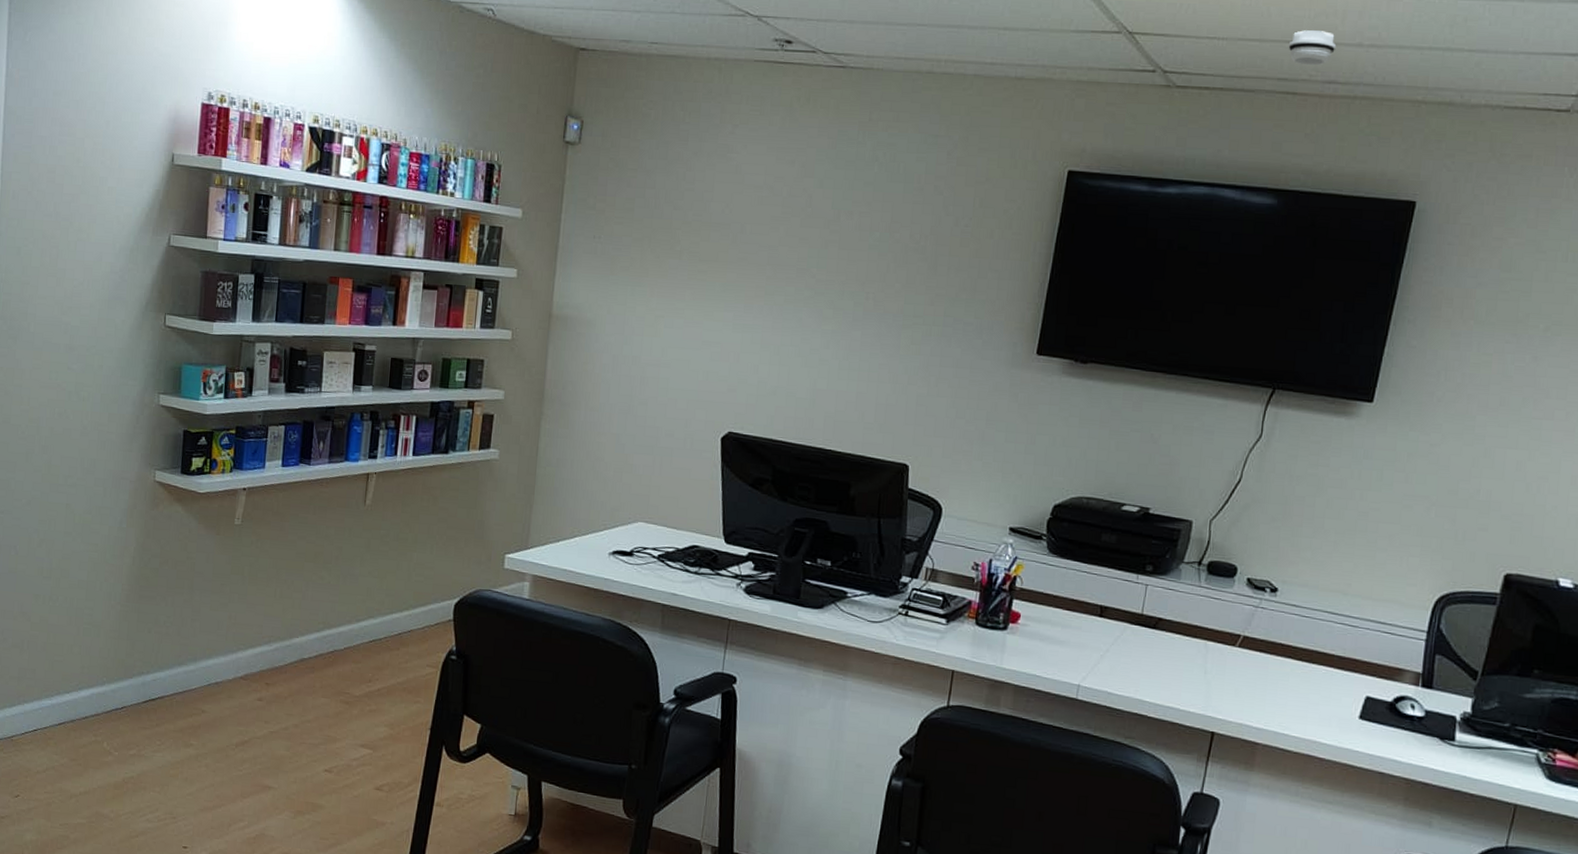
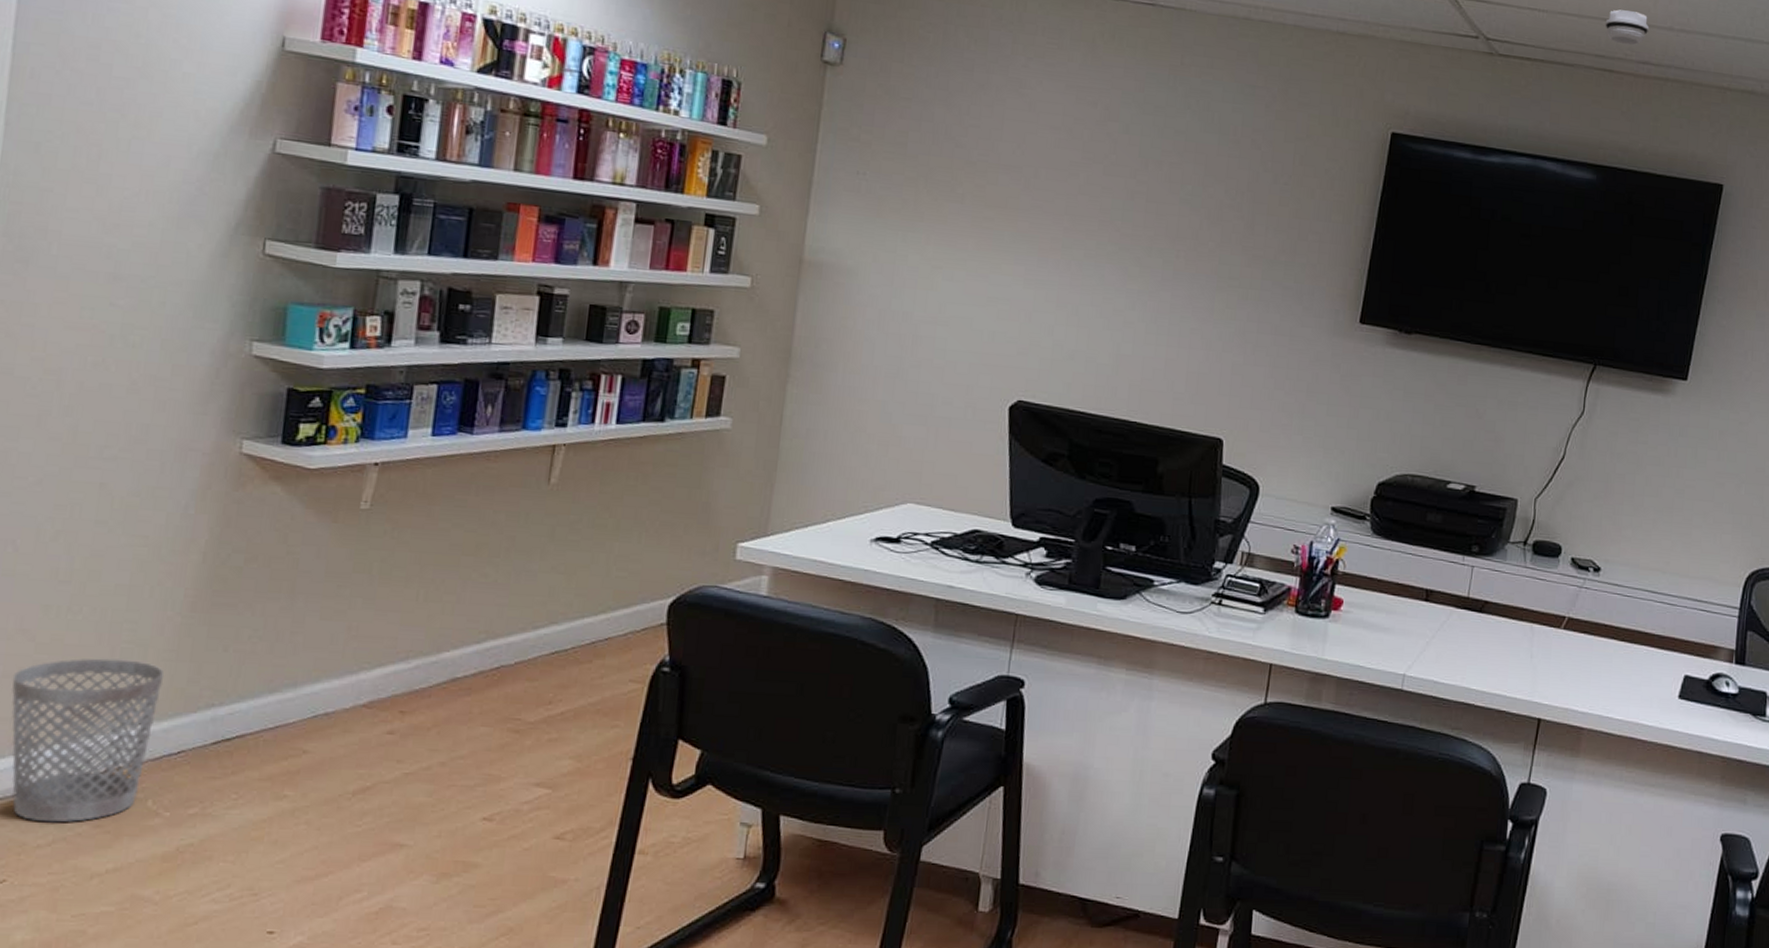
wastebasket: none [17,635,111,756] -> present [11,658,164,823]

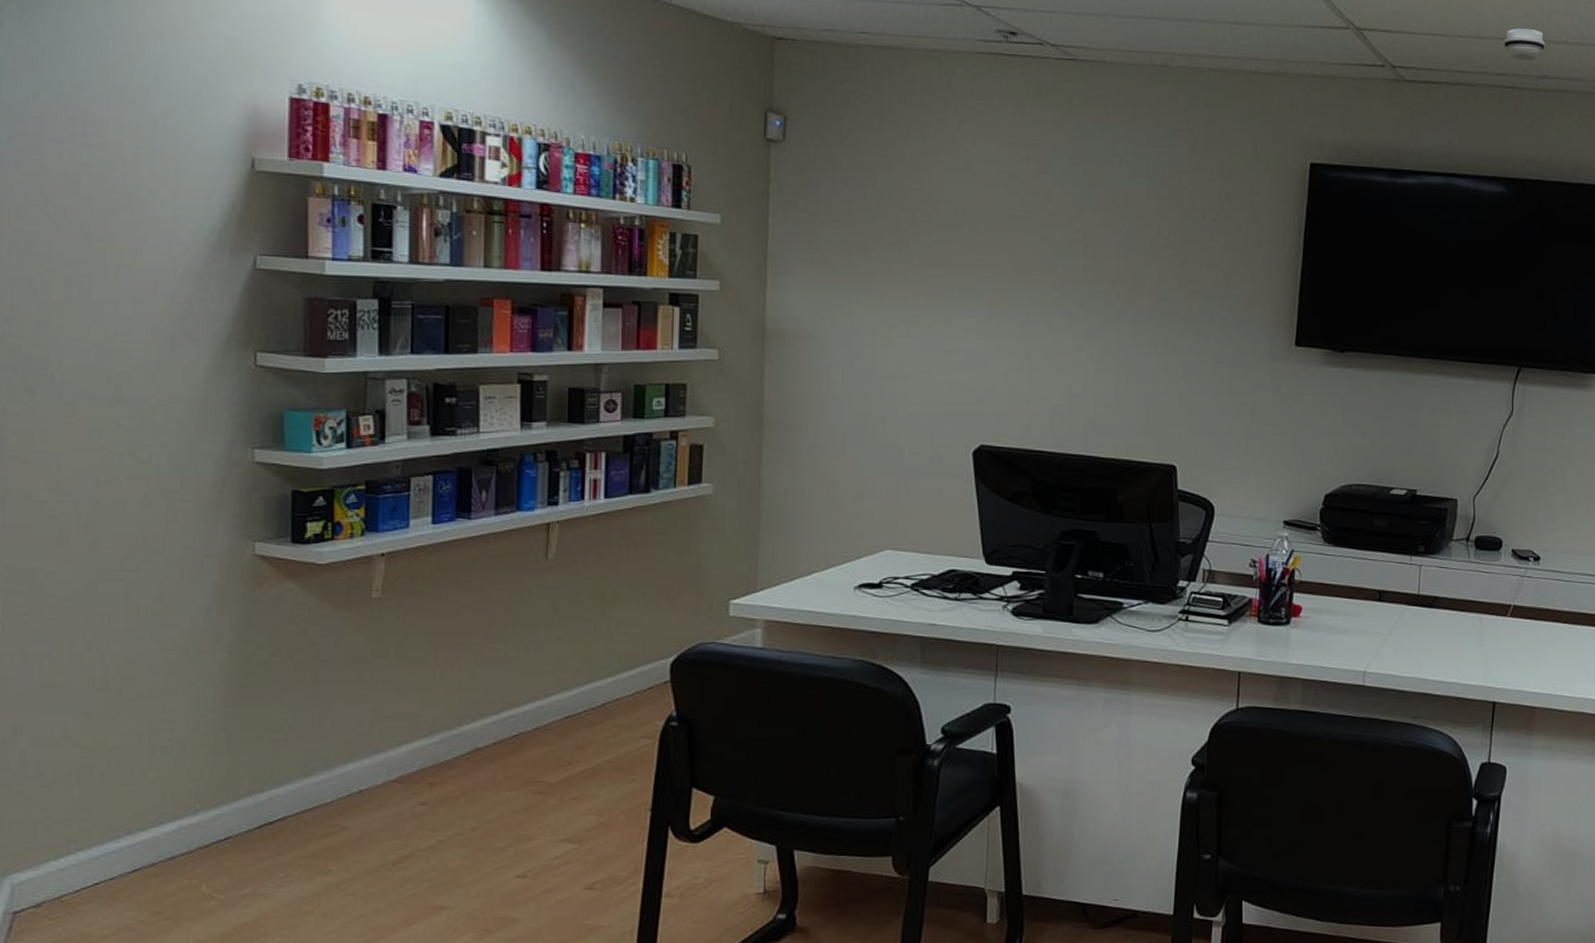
wastebasket: present [11,658,164,823] -> none [62,756,203,914]

